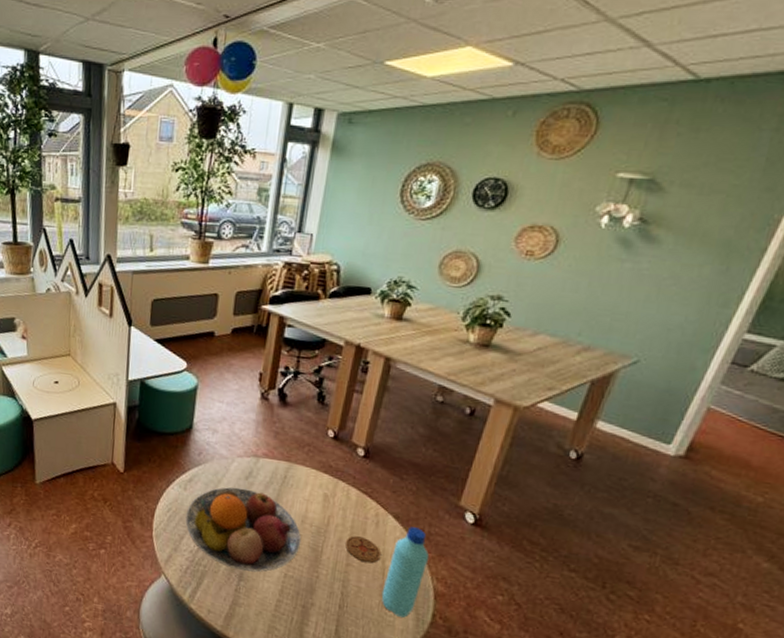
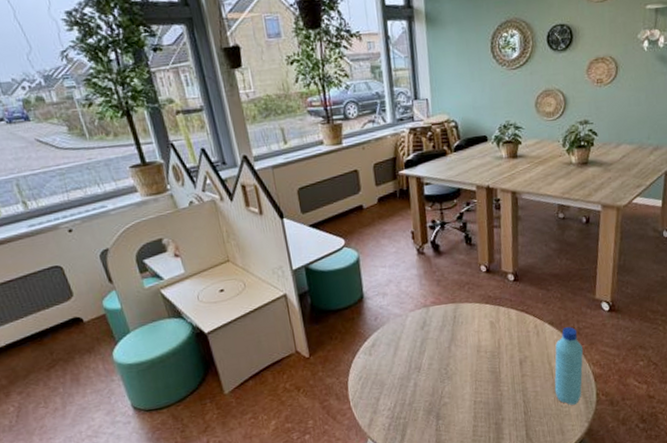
fruit bowl: present [185,486,302,573] -> none [376,336,482,412]
coaster: present [345,536,382,564] -> none [517,348,547,370]

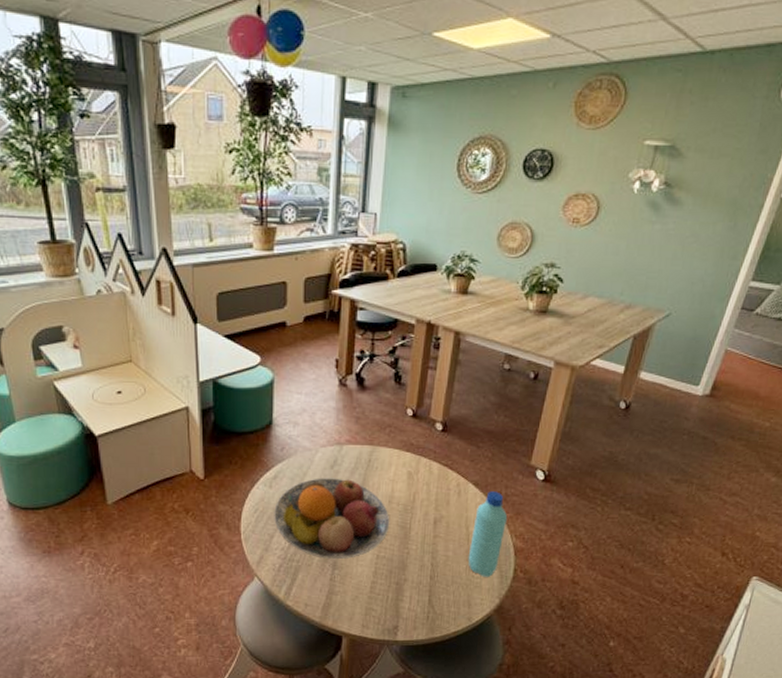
fruit bowl: none [376,336,482,412] -> present [274,478,390,559]

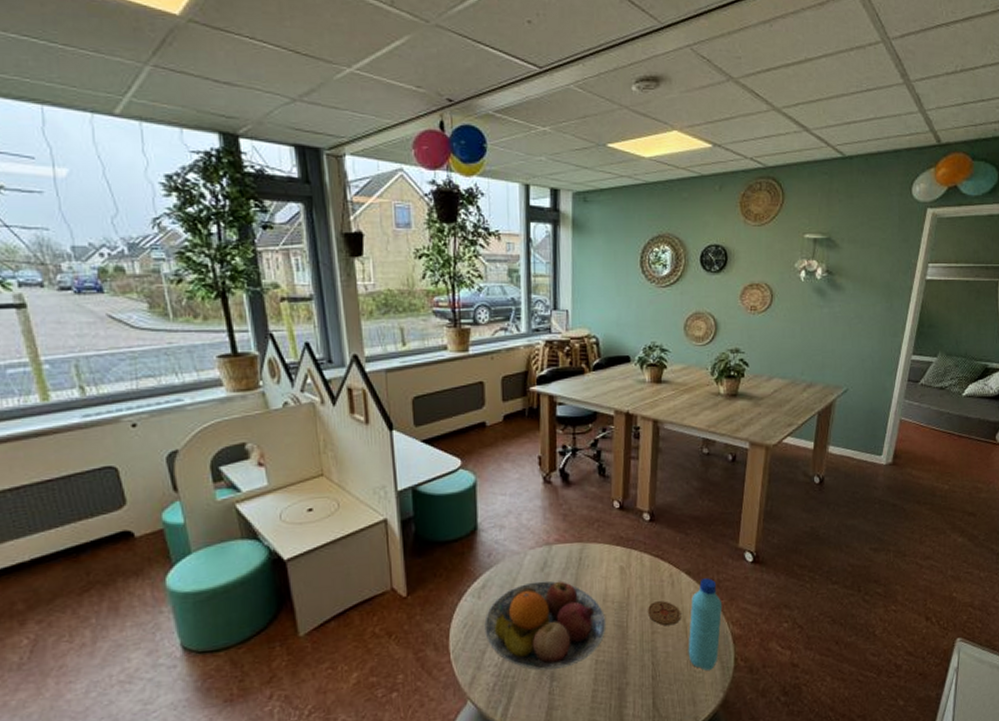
coaster: none [432,508,465,532] -> present [648,601,681,626]

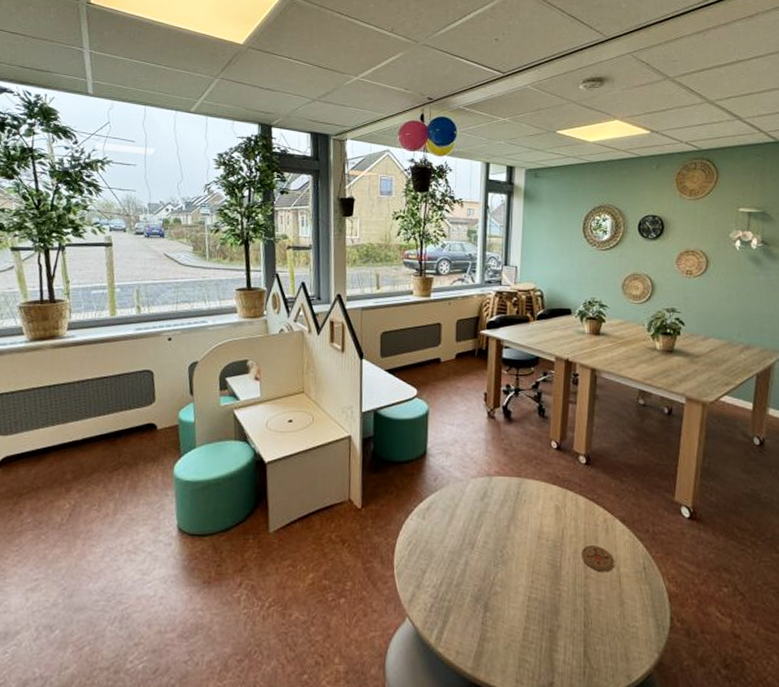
fruit bowl: present [484,580,607,671] -> none [426,510,540,600]
water bottle: present [688,578,723,671] -> none [621,528,658,626]

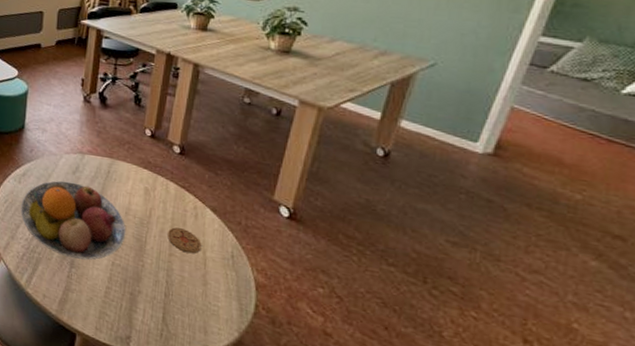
fruit bowl: none [426,510,540,600] -> present [20,180,126,261]

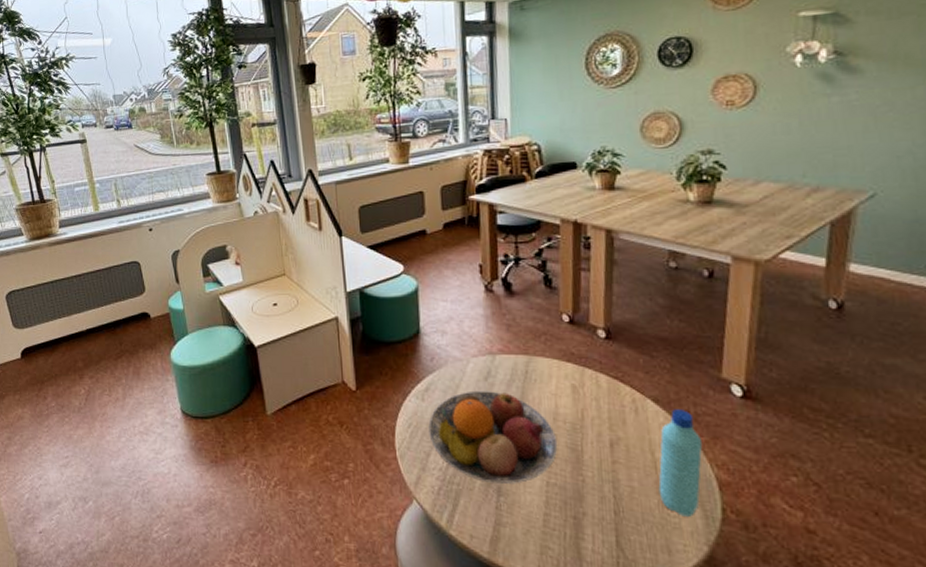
coaster: present [168,227,202,254] -> none [607,428,649,458]
water bottle: none [204,219,248,307] -> present [658,409,703,517]

